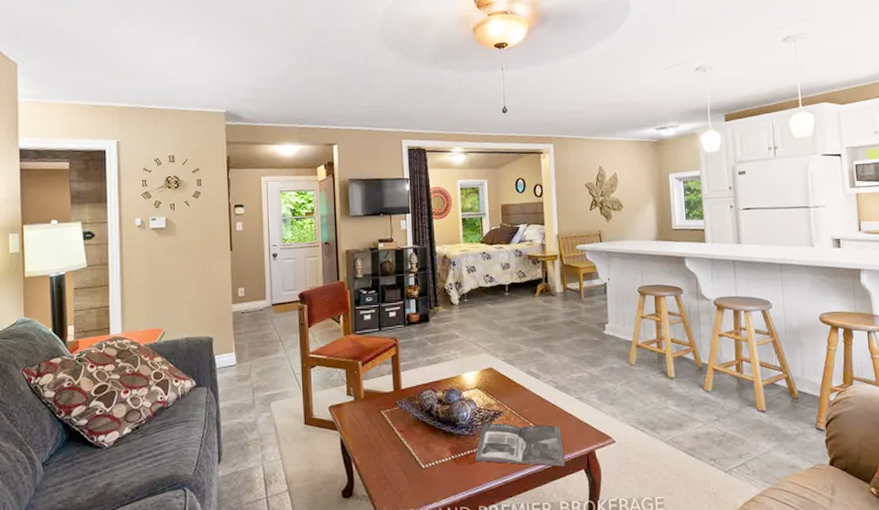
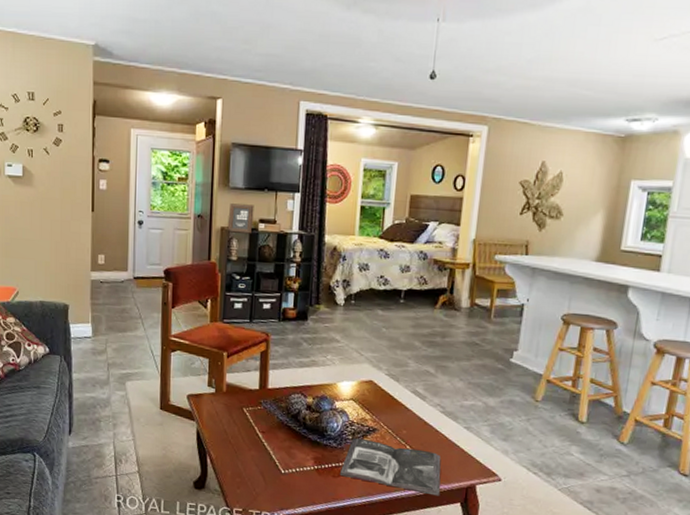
picture frame: none [351,228,374,254] -> present [227,203,254,234]

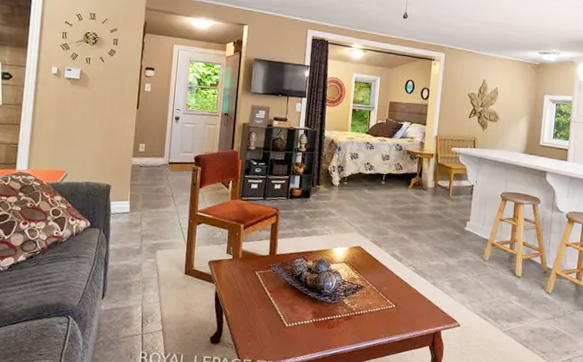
magazine: present [339,438,441,496] -> none [333,294,414,341]

